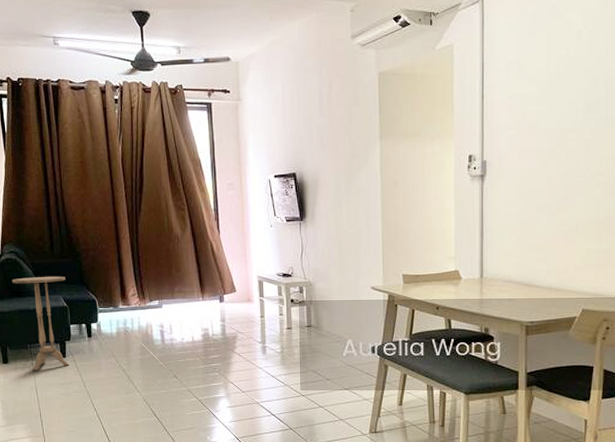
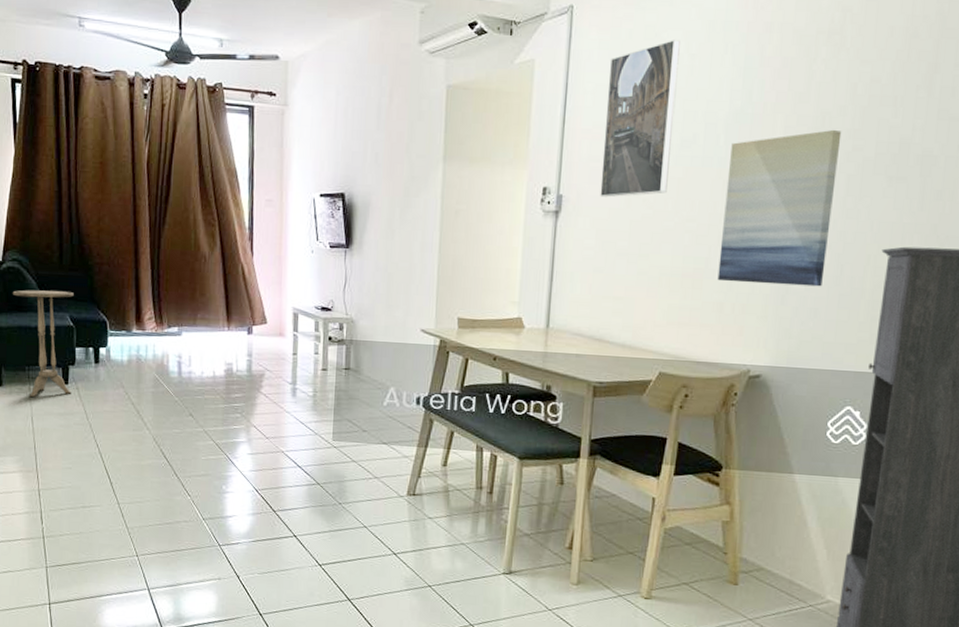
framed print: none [519,19,579,160] -> present [600,40,680,198]

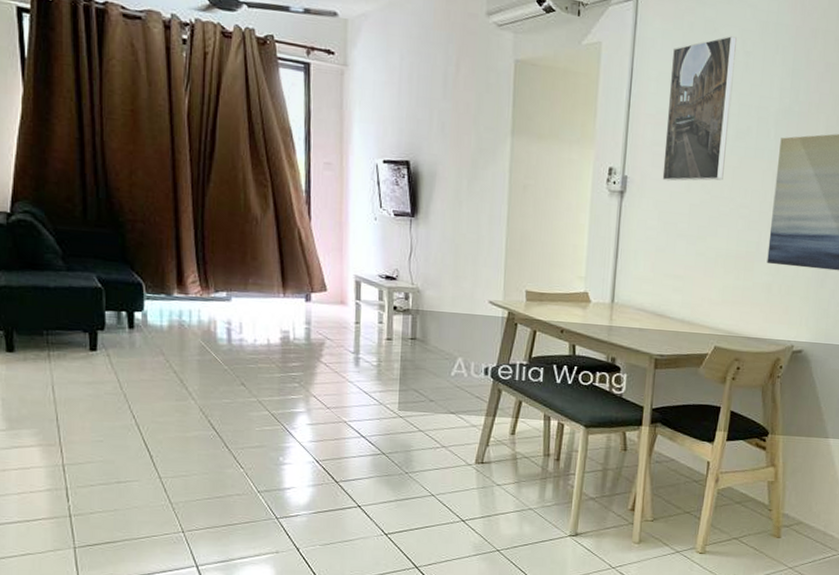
side table: present [13,290,74,397] -> none [25,246,102,364]

